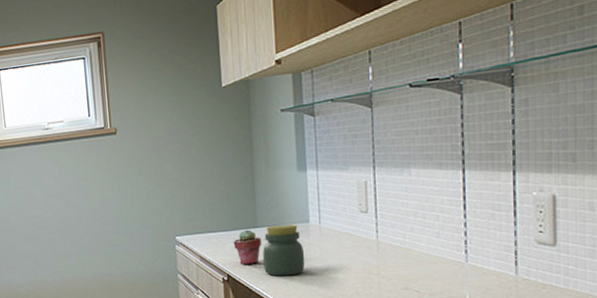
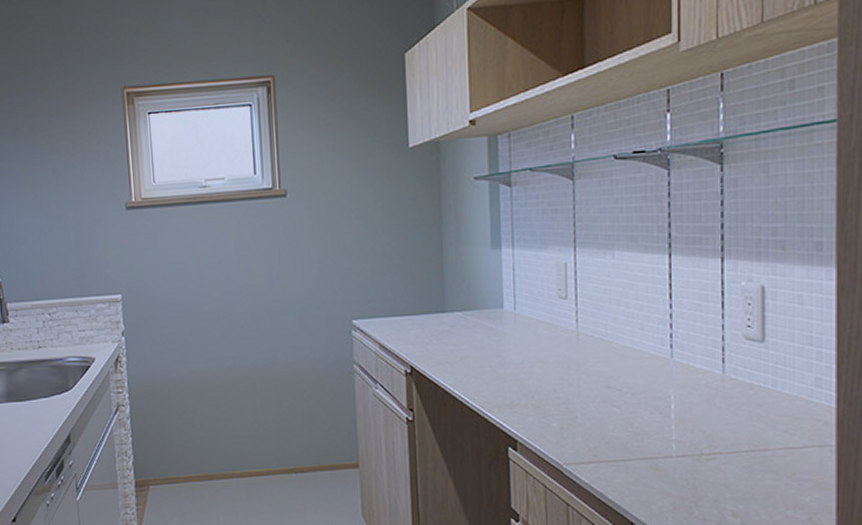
potted succulent: present [233,229,261,265] -> none [418,314,449,355]
jar: present [263,224,305,276] -> none [451,310,498,370]

